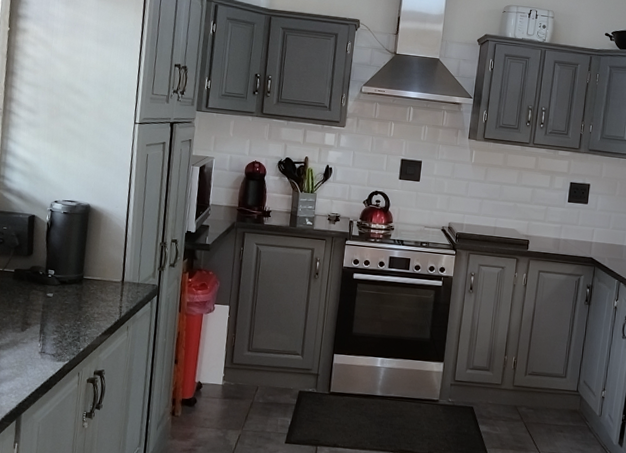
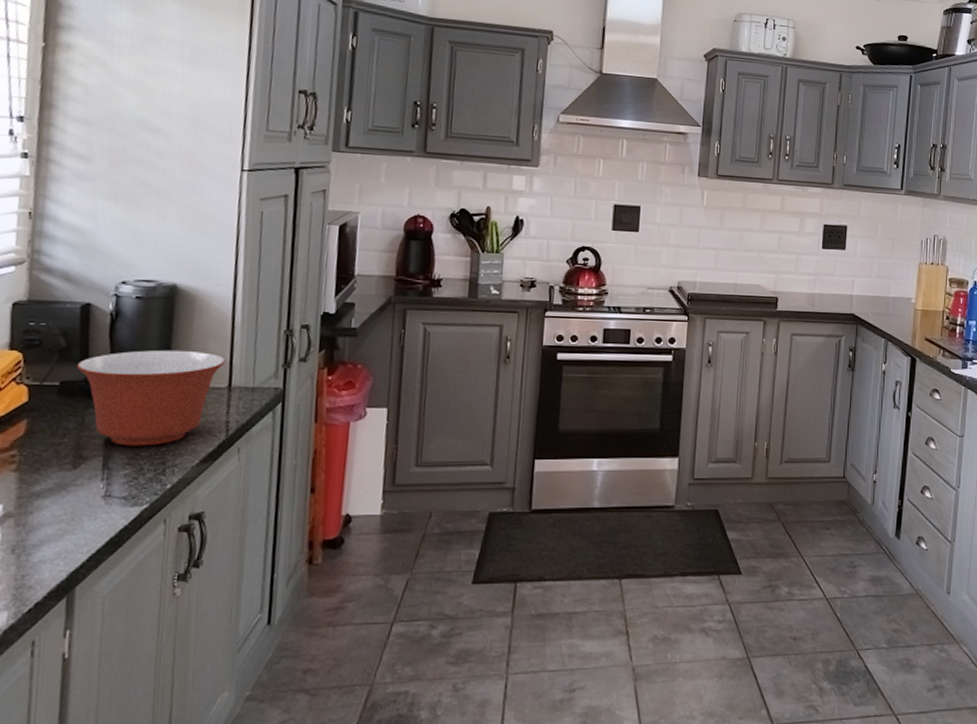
mixing bowl: none [25,251,121,320] -> present [76,349,226,446]

